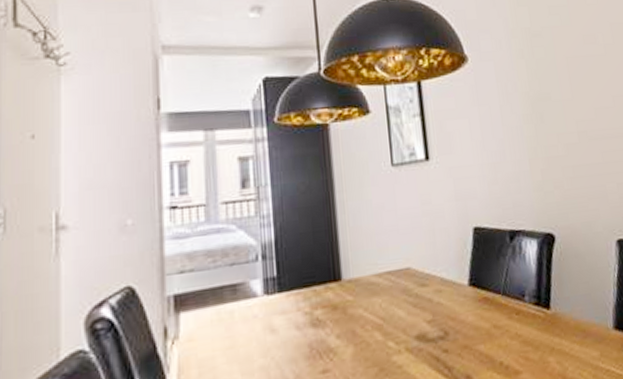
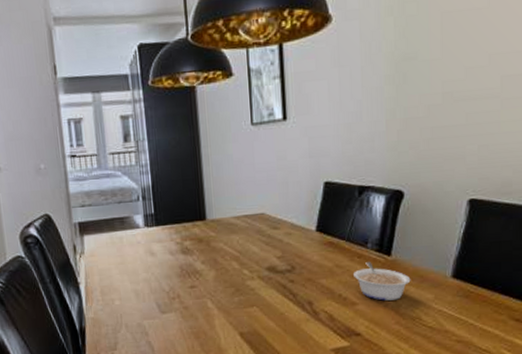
legume: none [513,318,574,366] -> present [354,262,411,301]

